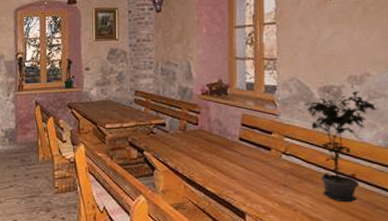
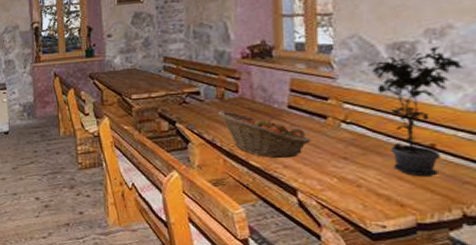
fruit basket: none [181,141,258,185] -> present [219,111,312,158]

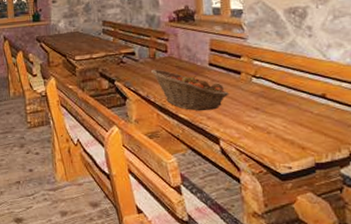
potted plant: present [367,46,464,178] -> none [270,11,343,123]

